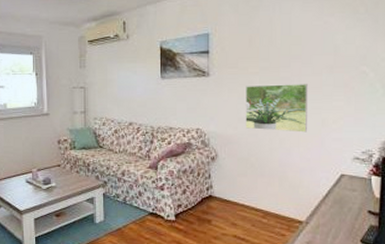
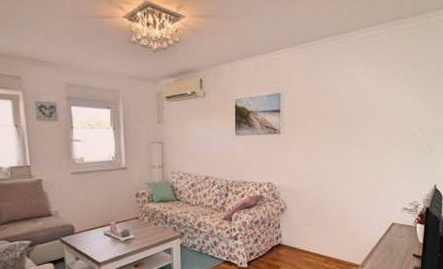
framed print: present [245,84,308,133] -> none [311,142,366,186]

